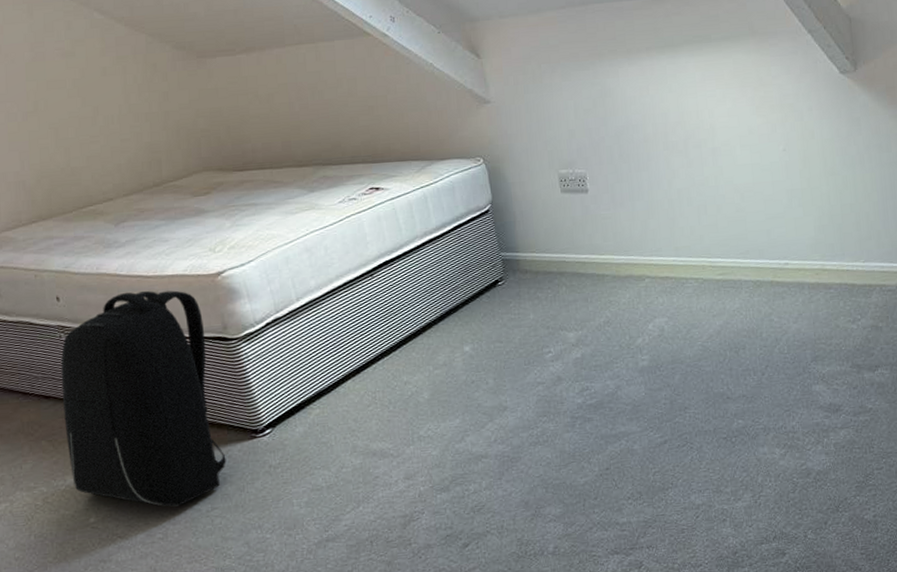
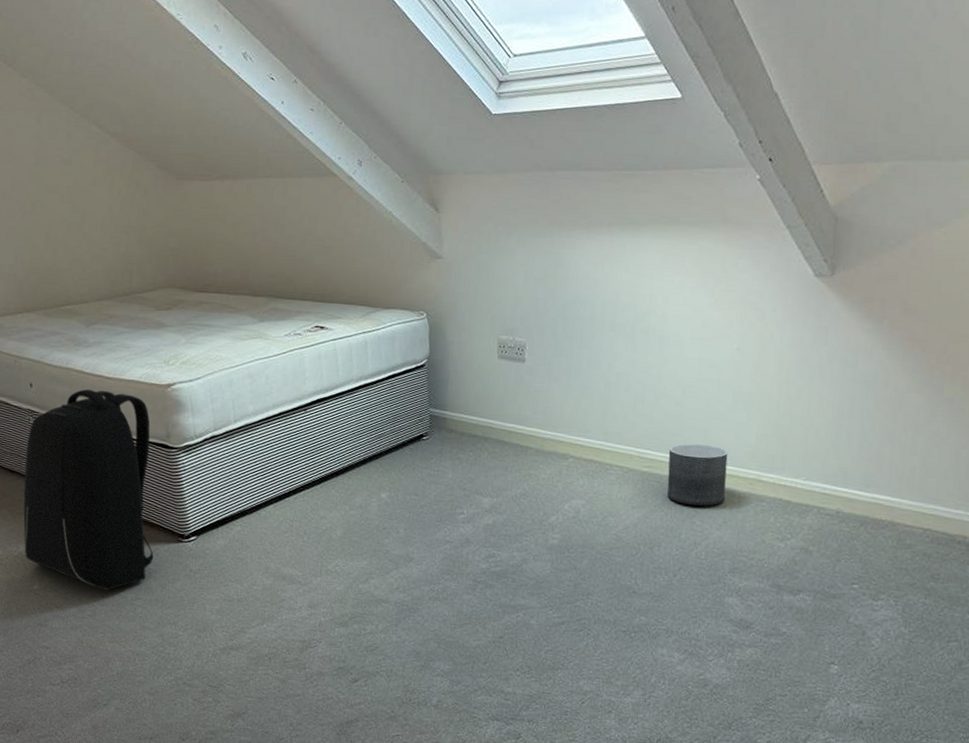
planter: none [737,244,797,304] -> present [667,444,728,506]

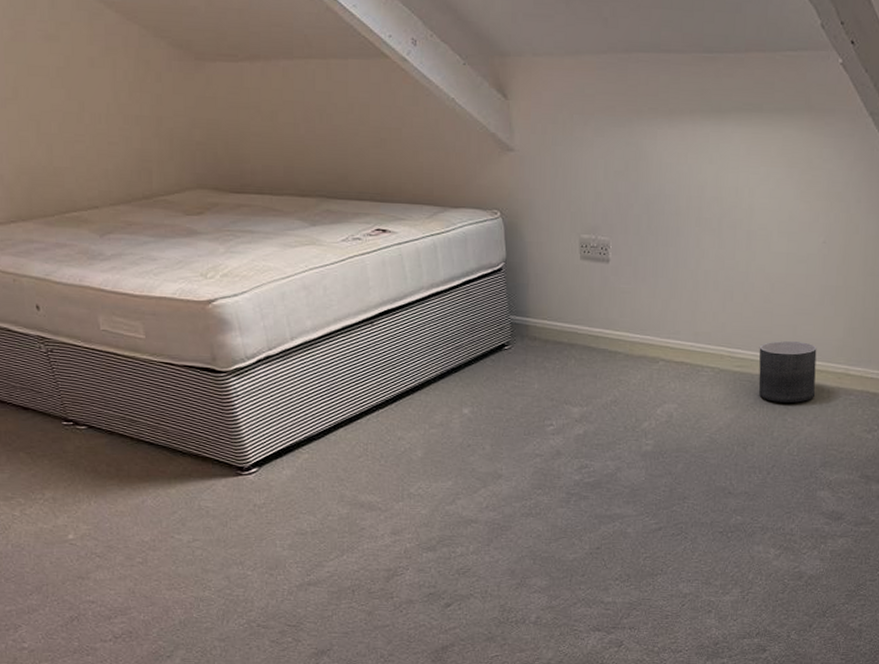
backpack: present [23,389,154,590] -> none [40,309,210,533]

